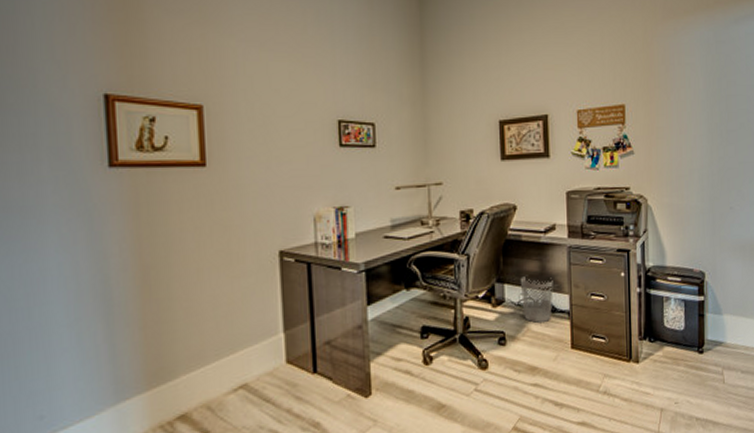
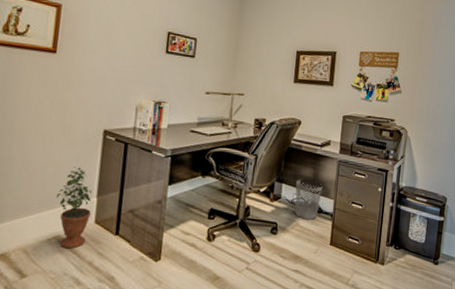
potted plant: none [236,299,280,398] -> present [57,166,92,249]

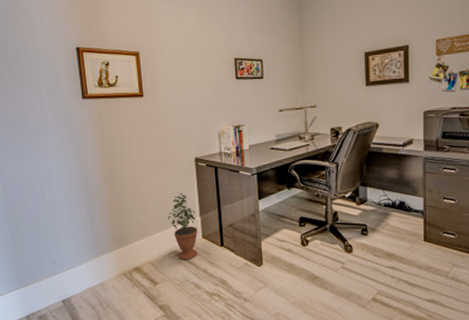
wastebasket: present [295,179,323,220] -> none [380,180,409,219]

